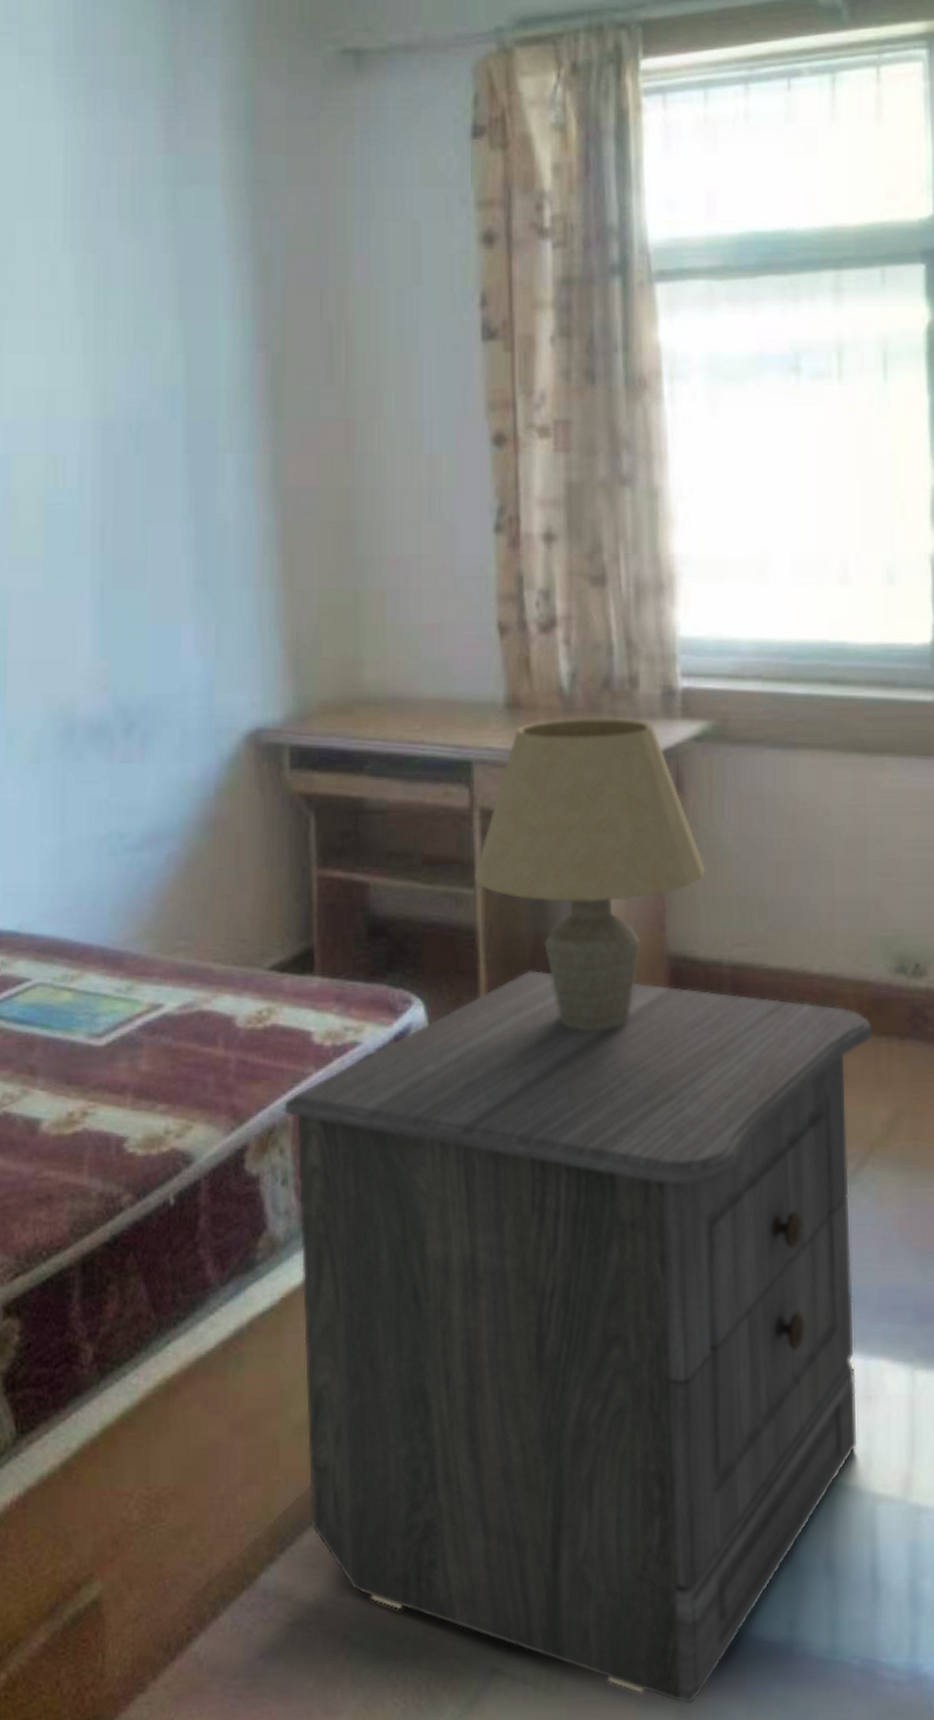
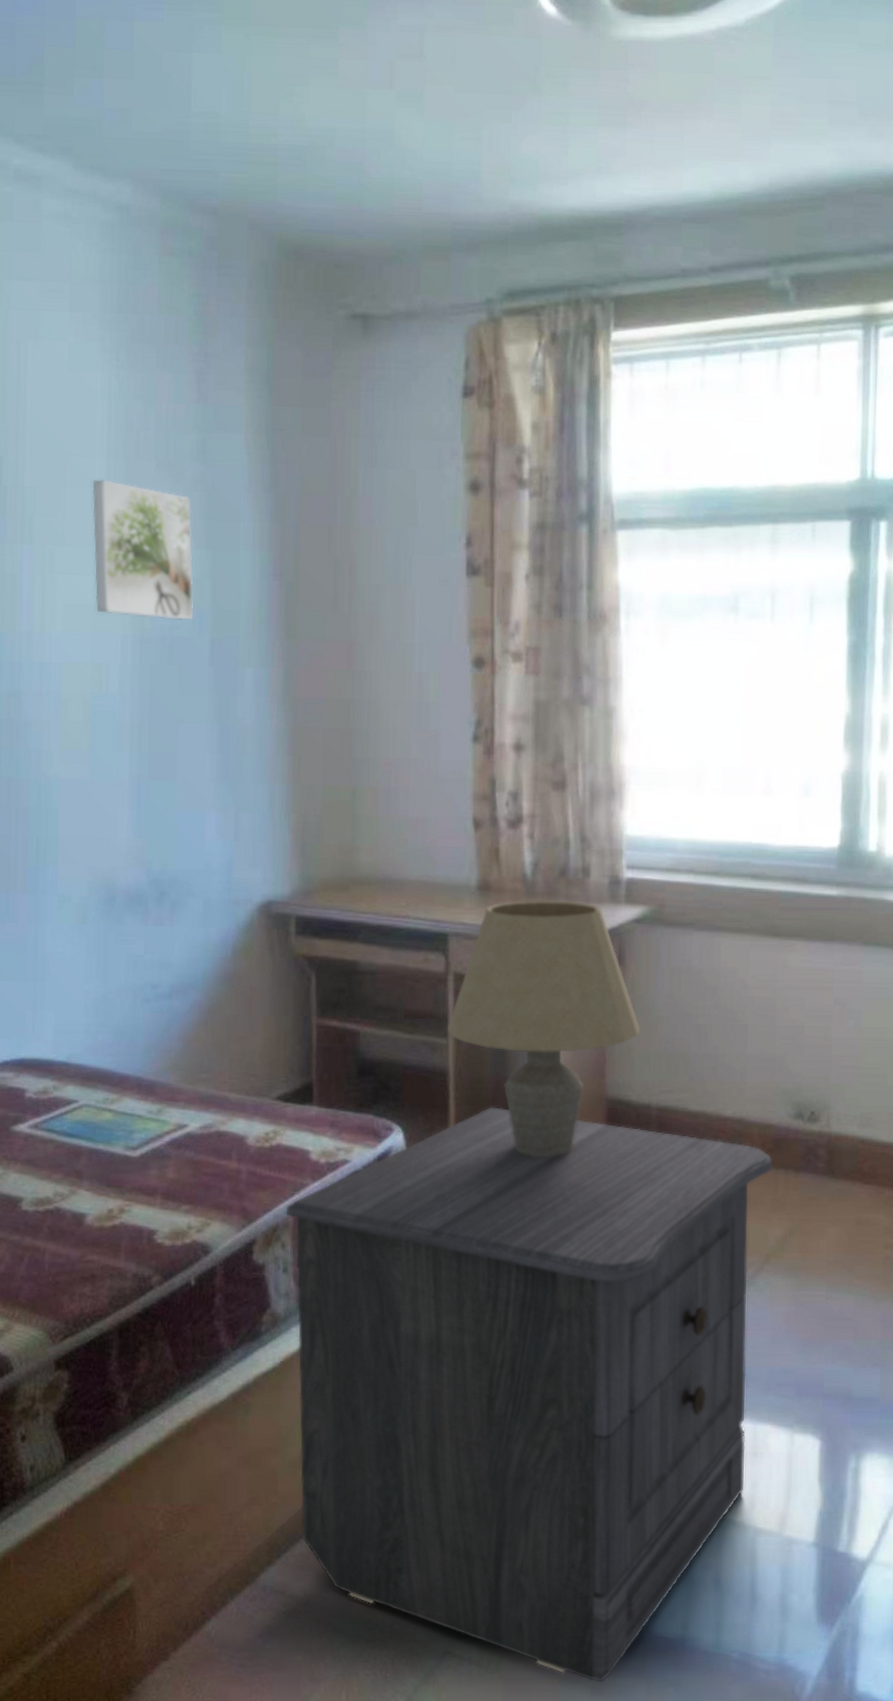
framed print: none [45,242,165,402] -> present [92,479,194,621]

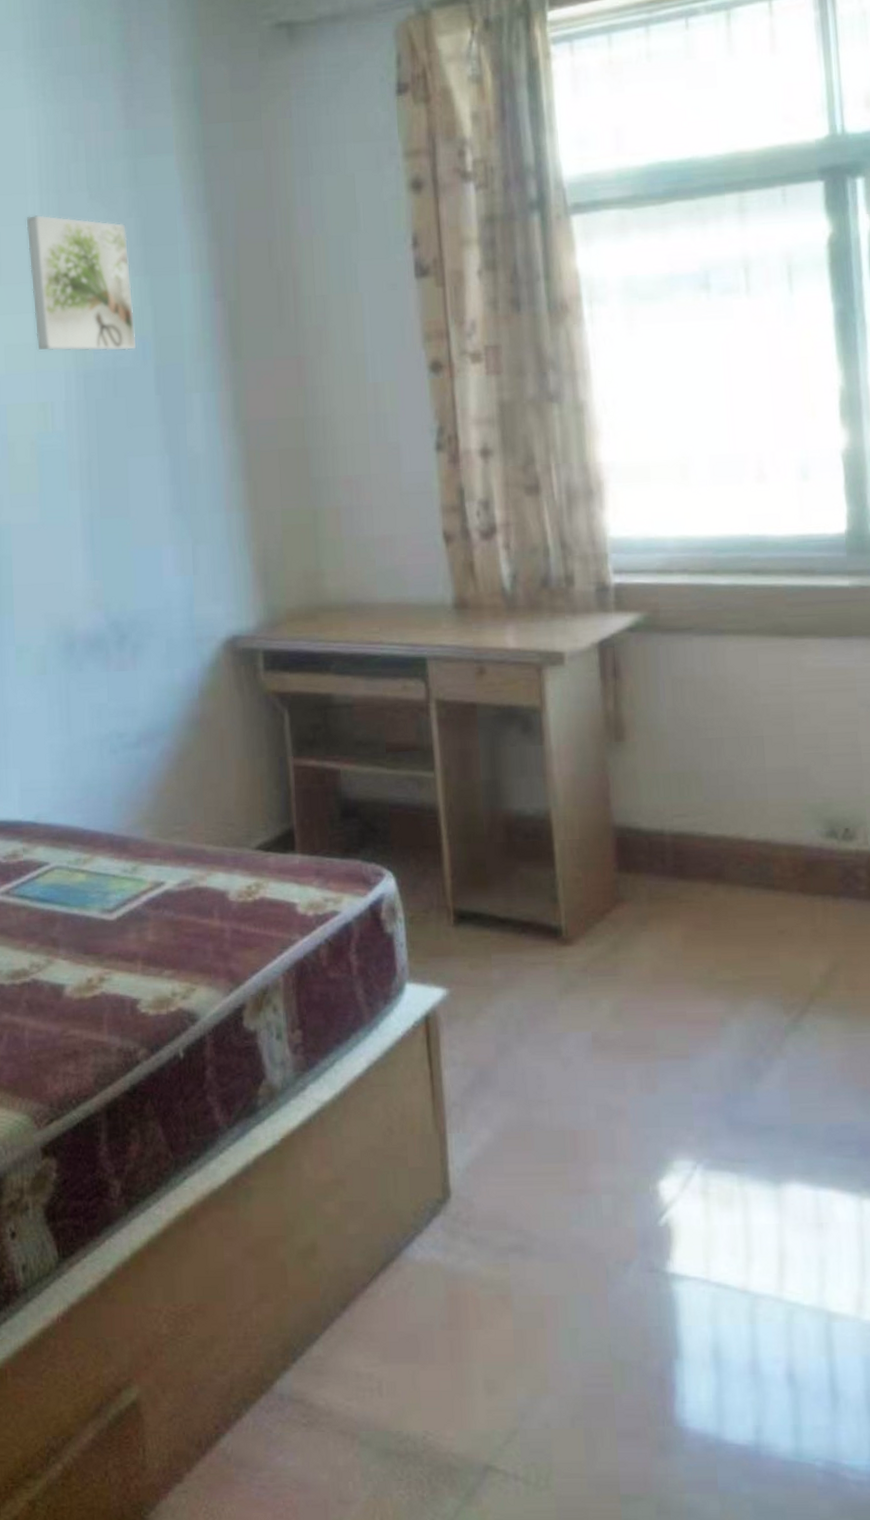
nightstand: present [286,1106,773,1683] -> none [275,843,812,1500]
table lamp: present [447,900,641,1157] -> none [433,613,645,897]

